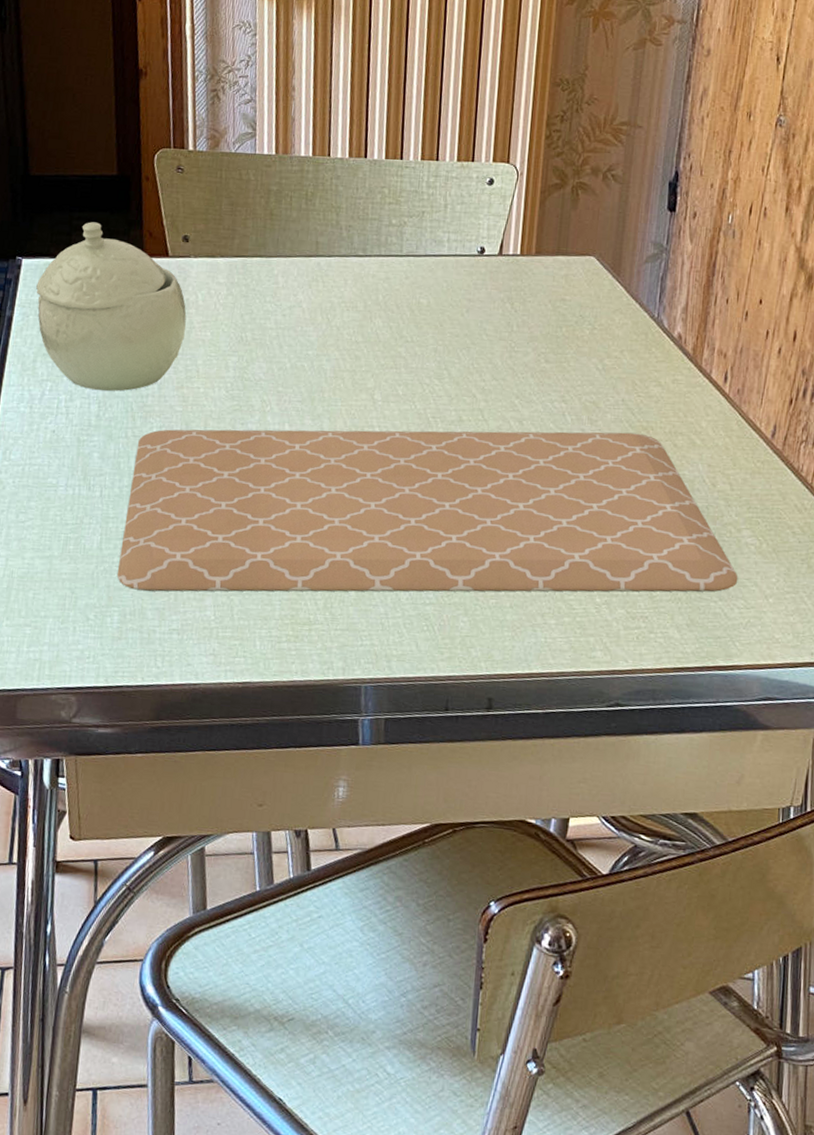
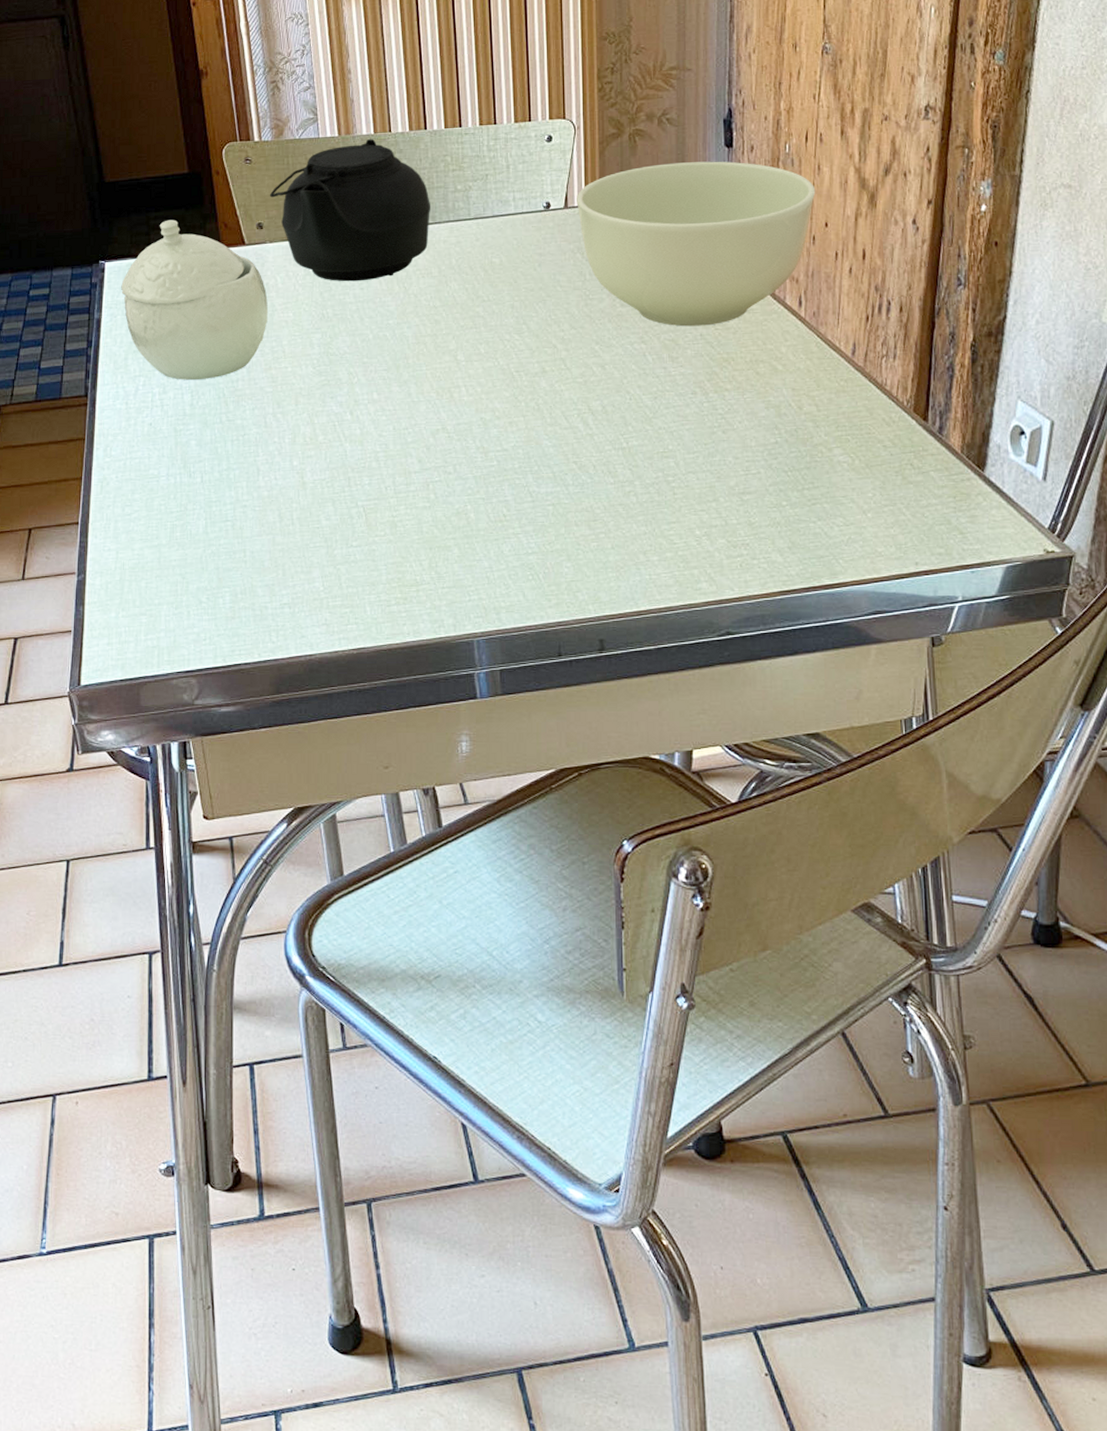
placemat: present [117,429,738,592] -> none [224,365,835,569]
teapot: none [198,161,364,308] -> present [269,139,431,282]
bowl: none [511,220,754,392] -> present [576,161,816,327]

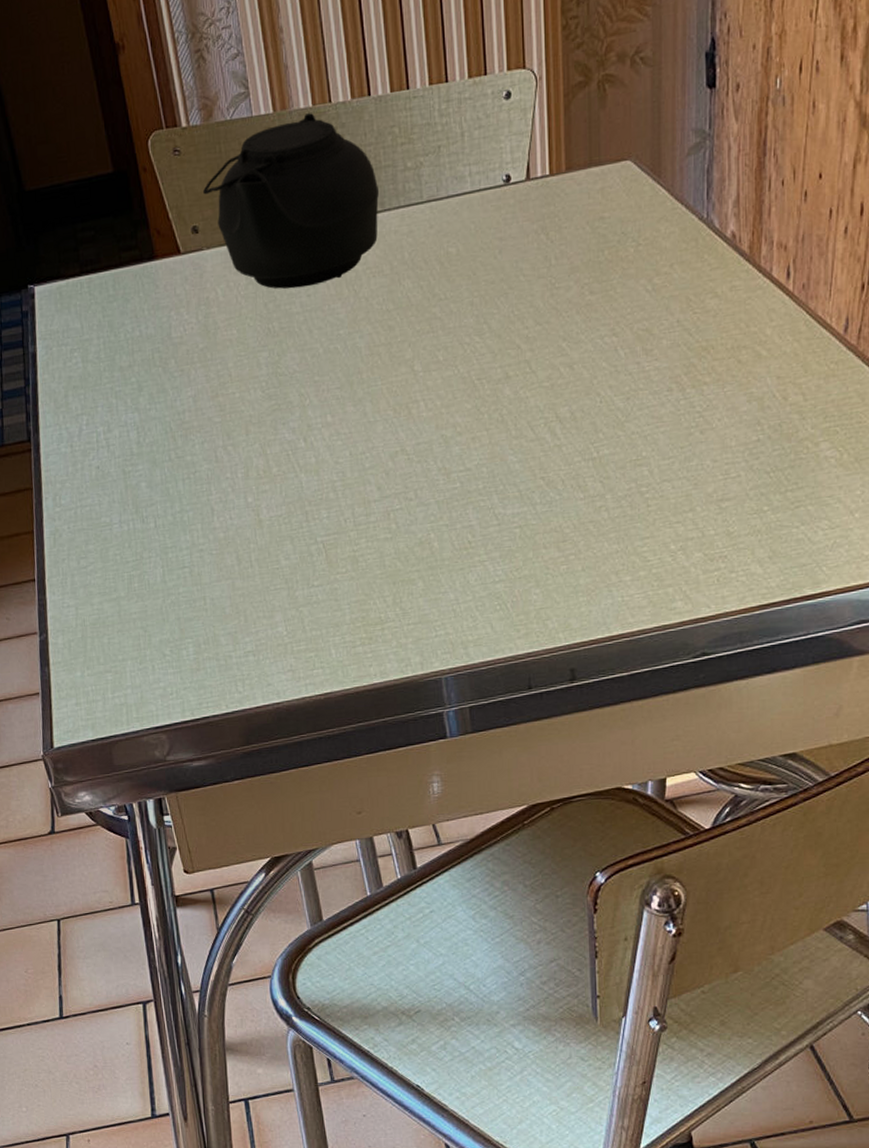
sugar bowl: present [121,219,268,380] -> none [53,230,211,416]
bowl: present [576,161,816,327] -> none [539,105,810,313]

